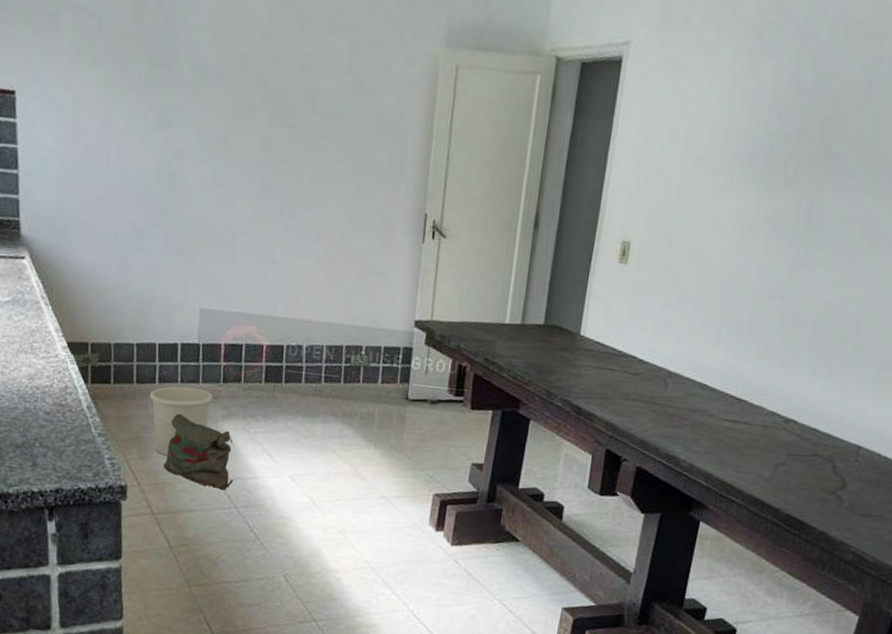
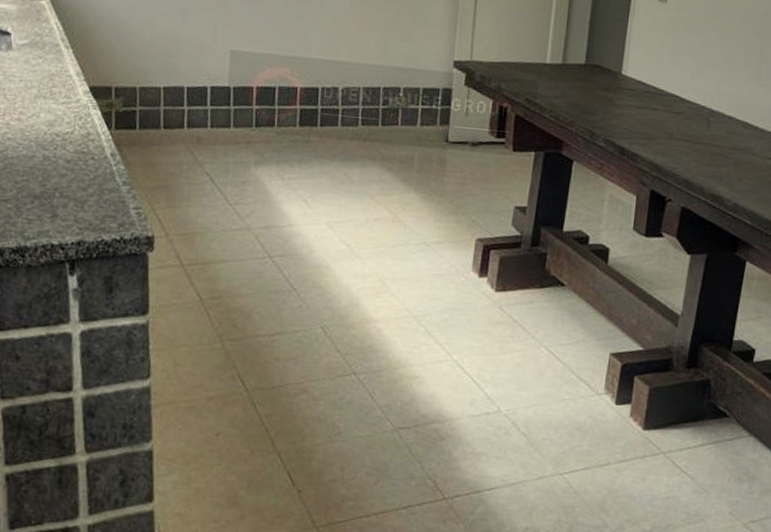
bucket: present [148,386,214,456] -> none [176,131,246,204]
bag: present [163,413,233,490] -> none [192,159,267,239]

